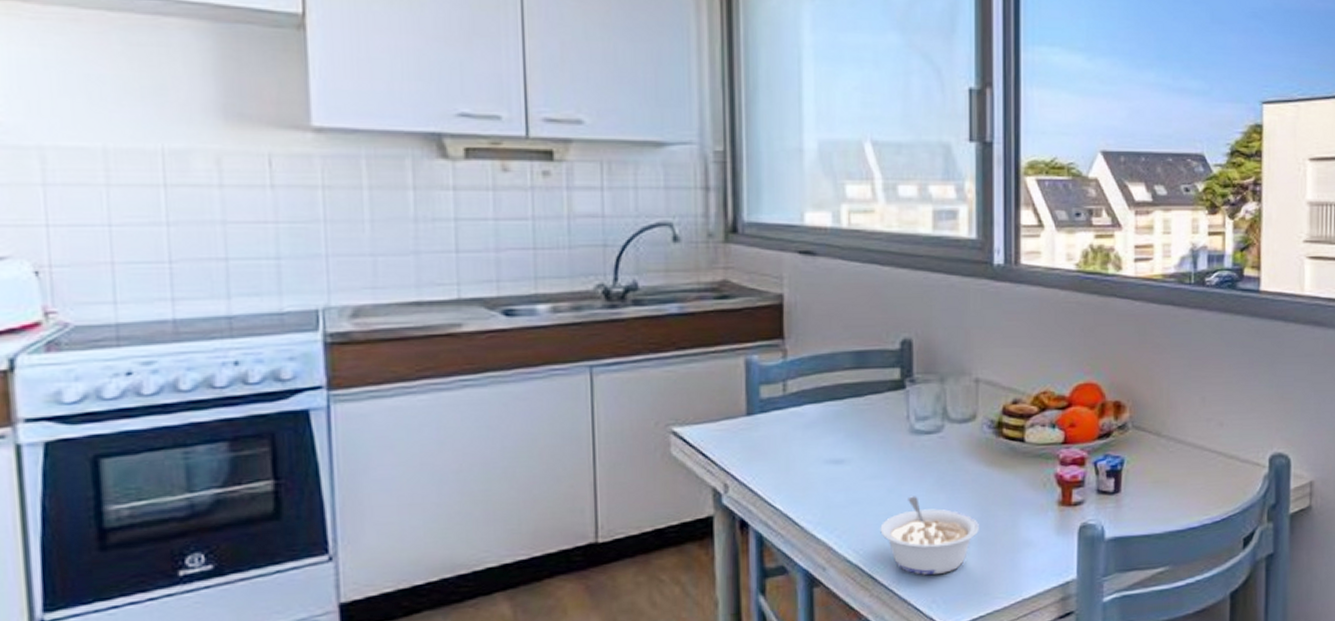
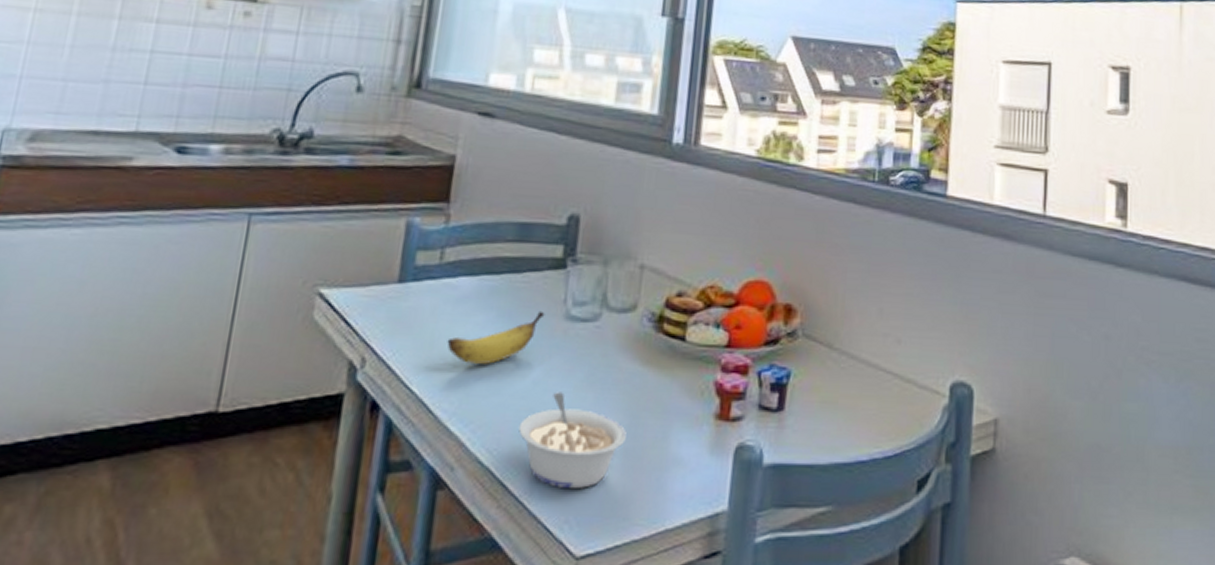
banana: none [802,428,891,480] -> present [447,310,545,364]

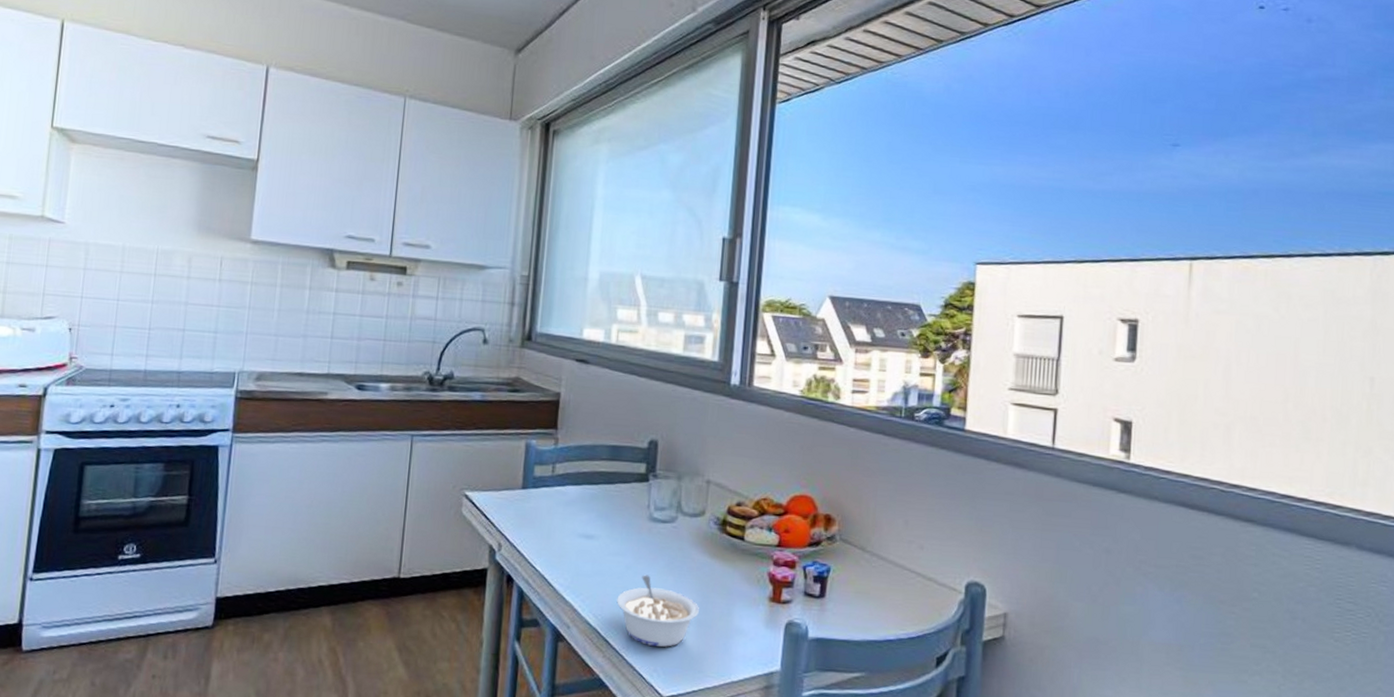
banana: present [447,310,545,364] -> none [560,513,634,552]

